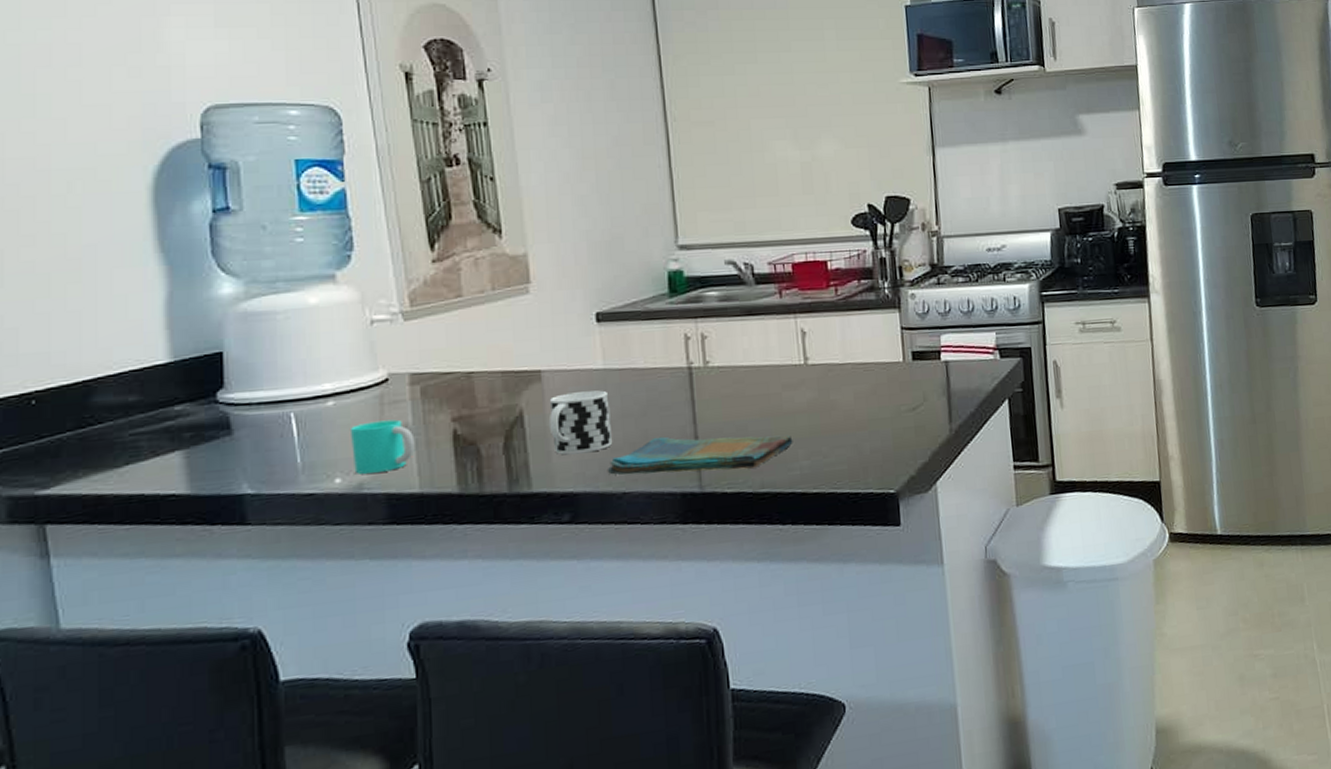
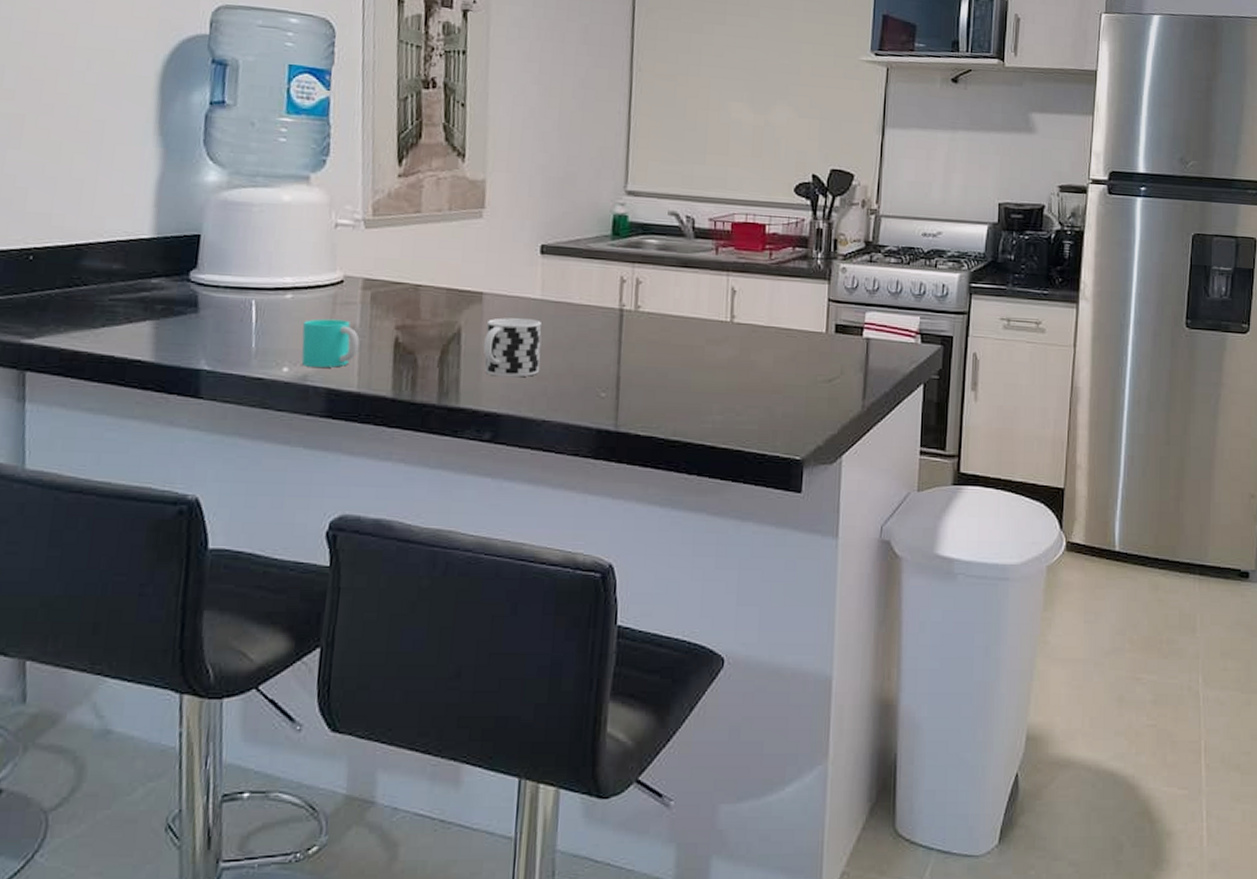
dish towel: present [607,434,793,475] -> none [530,371,709,415]

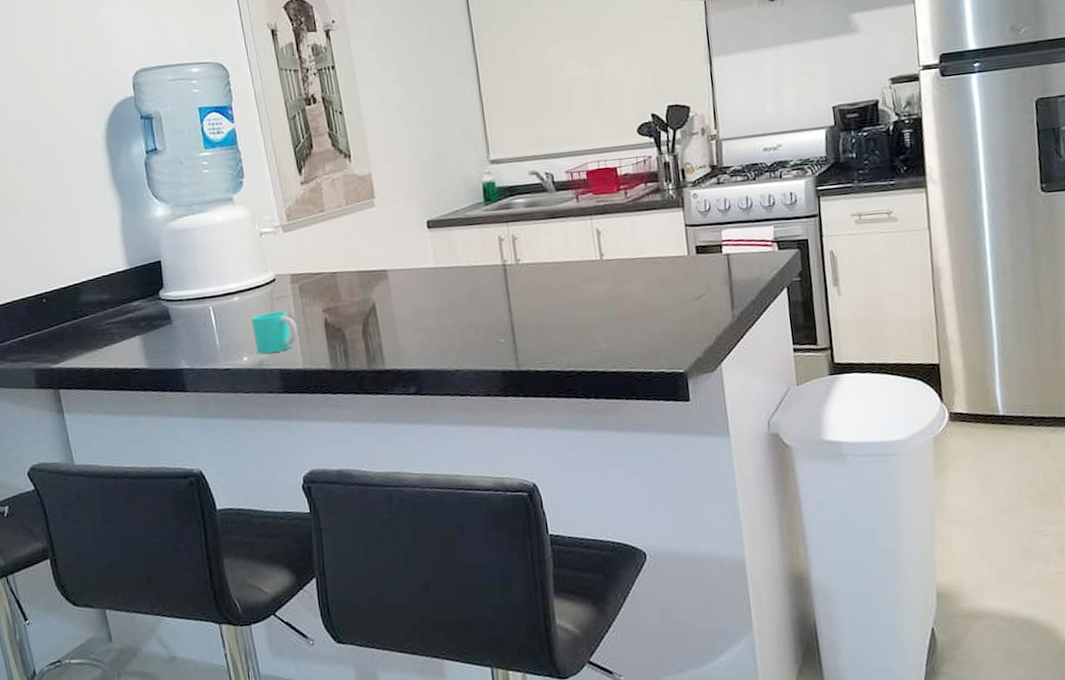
cup: present [482,317,542,378] -> none [394,285,446,339]

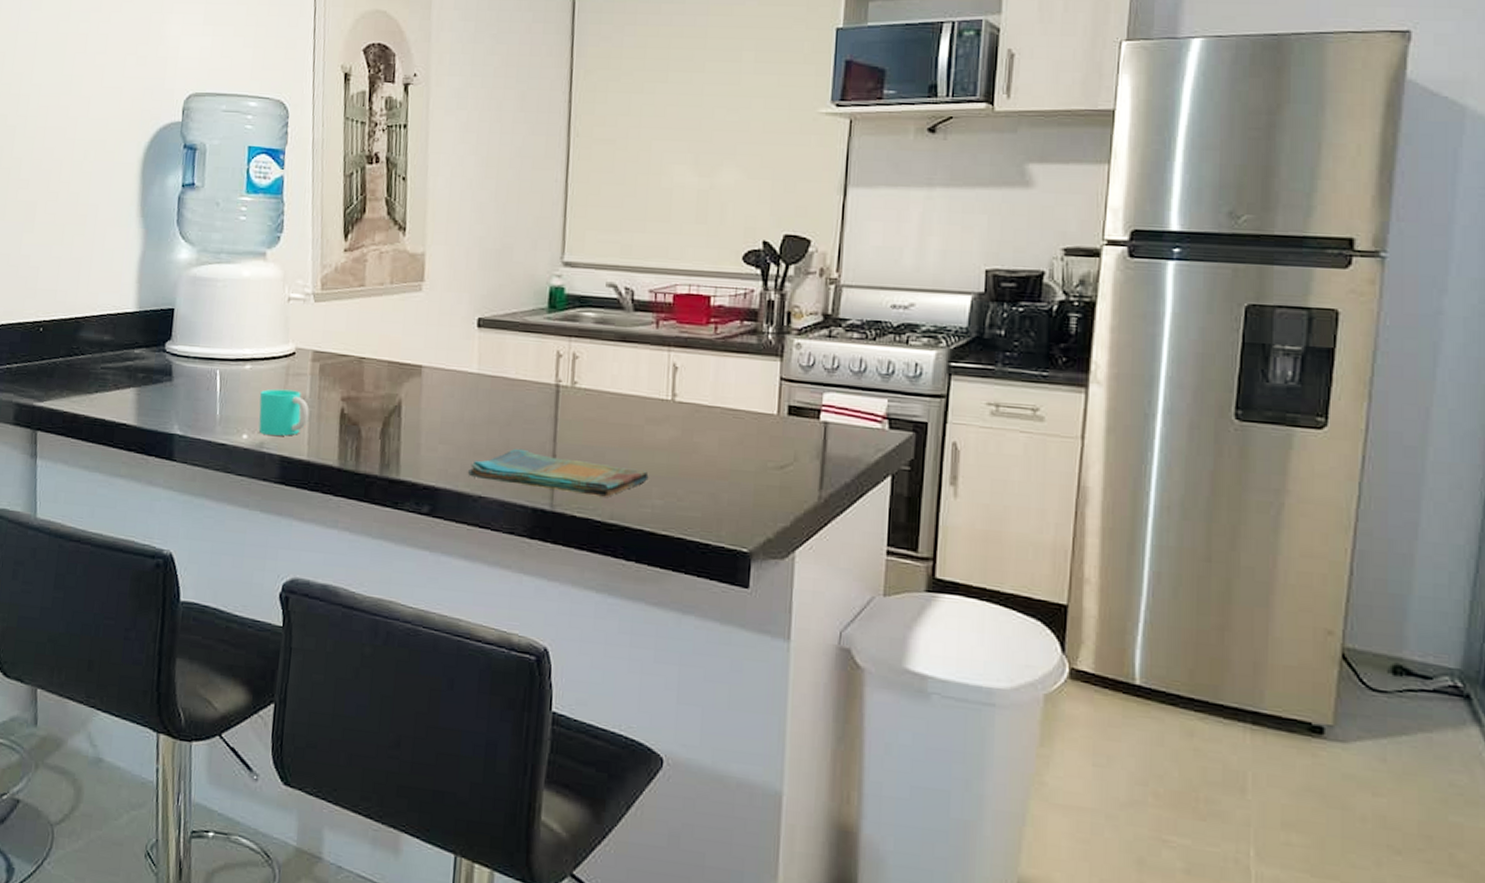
dish towel: none [442,321,593,356] -> present [467,448,649,497]

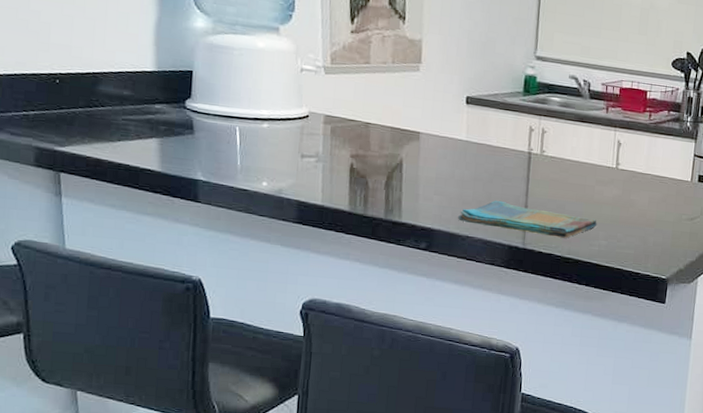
cup: present [258,389,309,436] -> none [277,145,322,185]

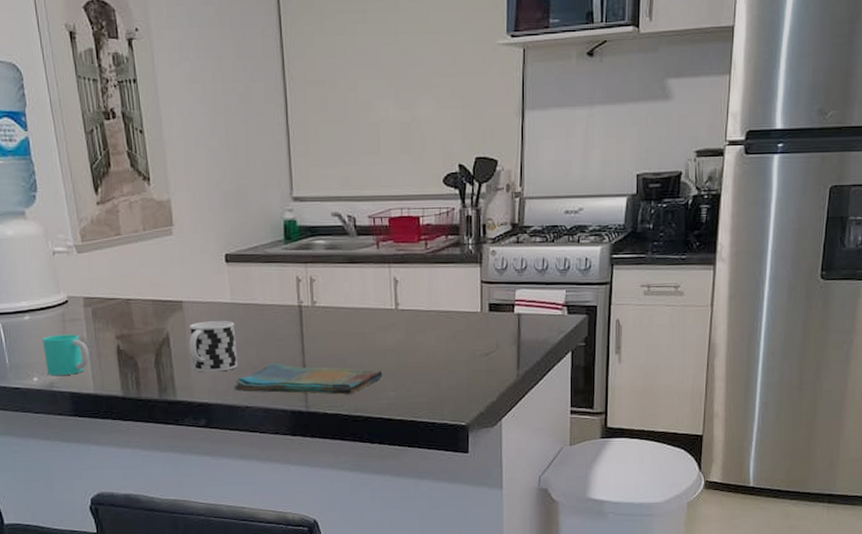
cup: none [277,145,322,185] -> present [42,334,90,375]
cup: none [420,153,466,202] -> present [188,321,238,372]

